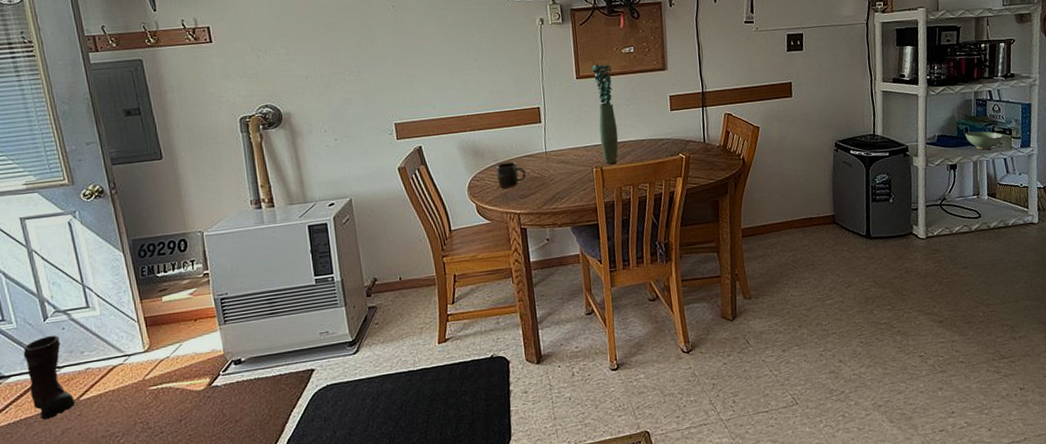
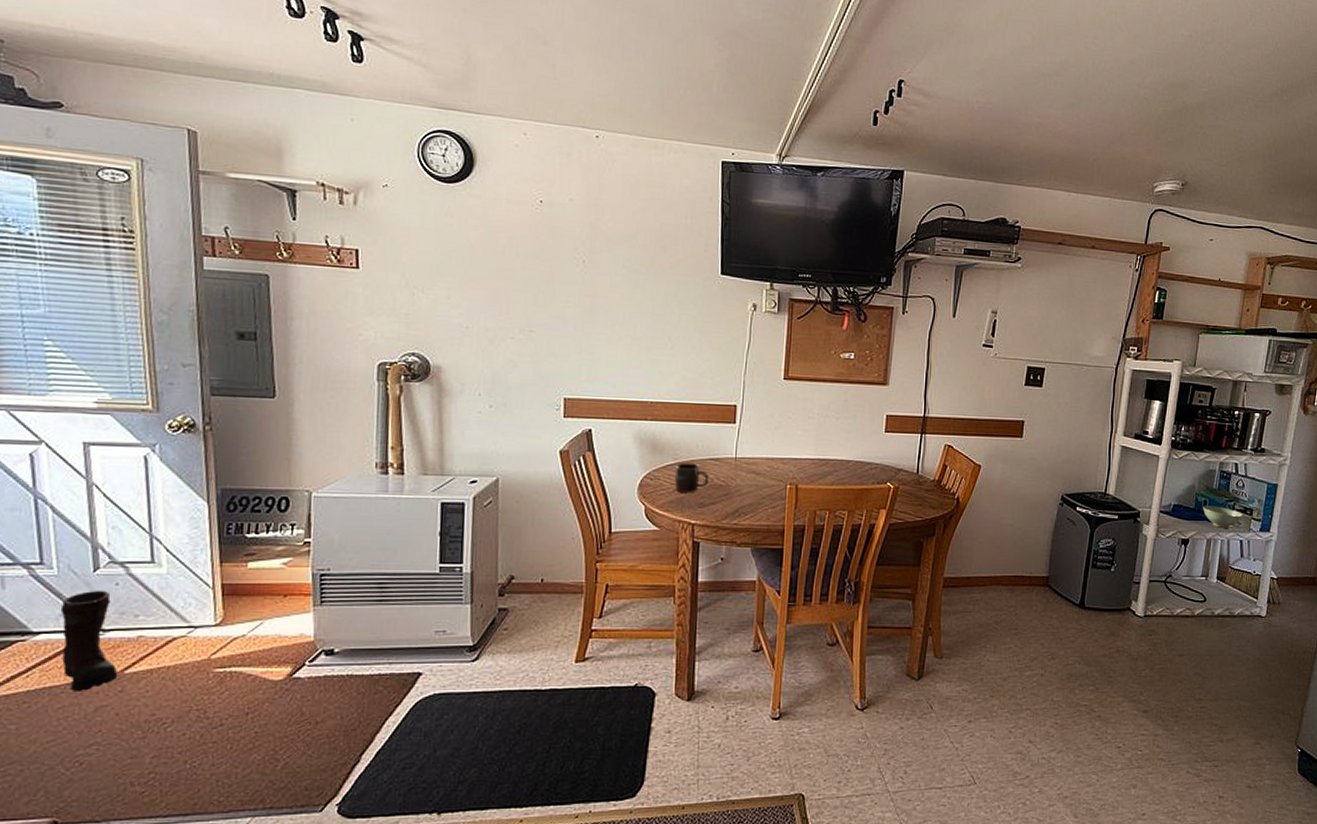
vase: present [592,60,619,165] -> none [800,361,825,484]

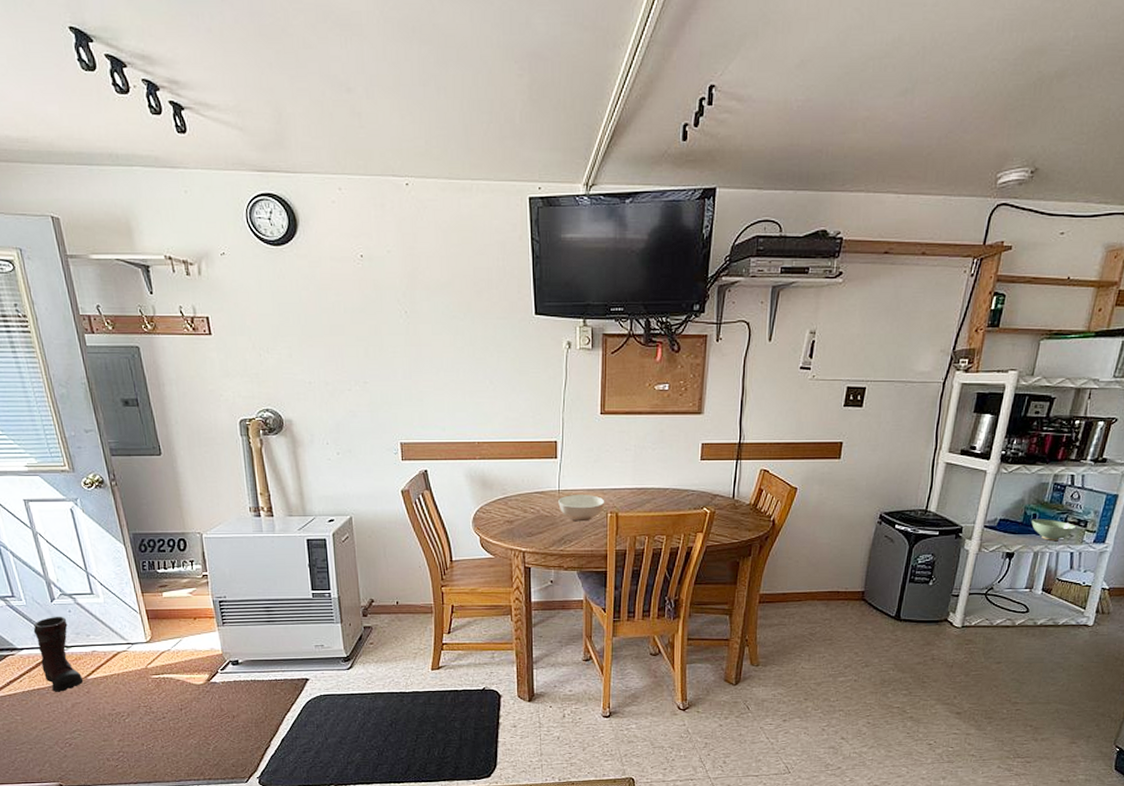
mug: present [674,462,709,494] -> none [504,496,535,525]
bowl: none [734,463,785,493] -> present [558,495,605,522]

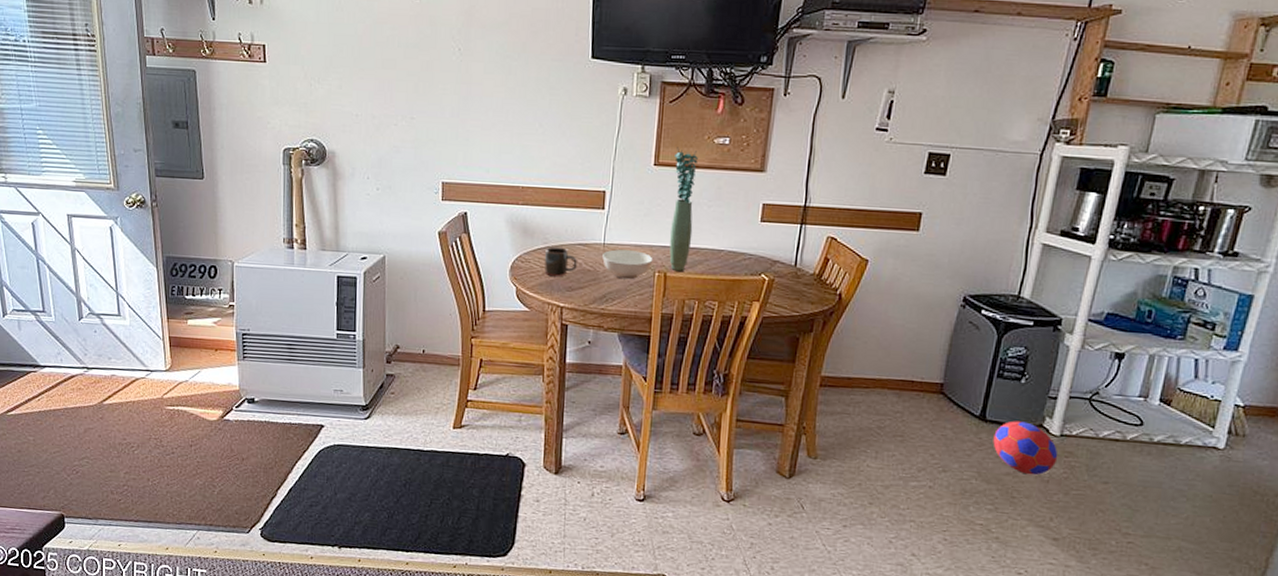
boot: present [33,616,84,692] -> none [58,335,99,415]
mug: none [504,496,535,525] -> present [544,246,577,277]
vase: none [618,395,641,511] -> present [669,147,698,272]
toy ball: none [906,618,960,662] -> present [993,421,1058,476]
bowl: present [1032,519,1077,542] -> none [1146,316,1202,345]

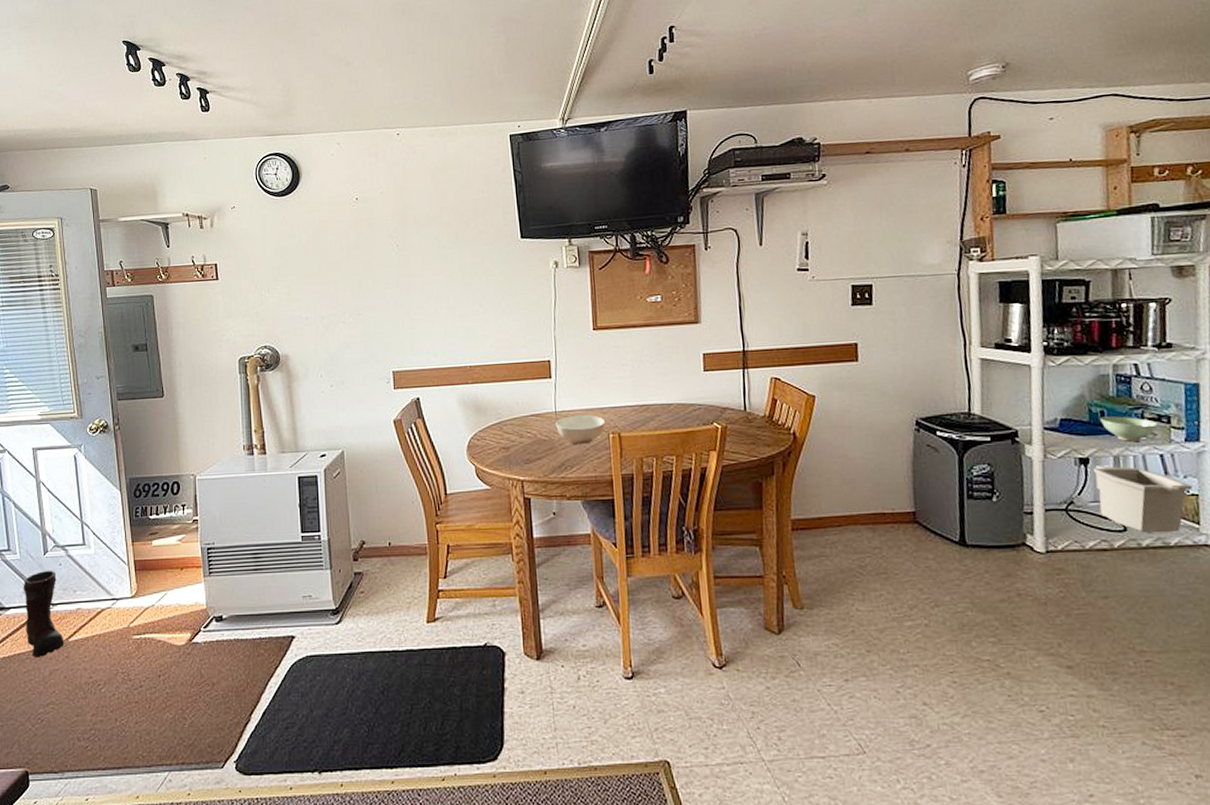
boot: none [58,335,99,415] -> present [23,570,65,657]
mug: present [544,246,577,277] -> none [499,420,532,451]
vase: present [669,147,698,272] -> none [611,310,641,431]
toy ball: present [993,421,1058,476] -> none [978,542,1050,599]
bucket: none [1122,362,1218,433] -> present [1093,465,1193,533]
bowl: none [1146,316,1202,345] -> present [1100,416,1159,443]

